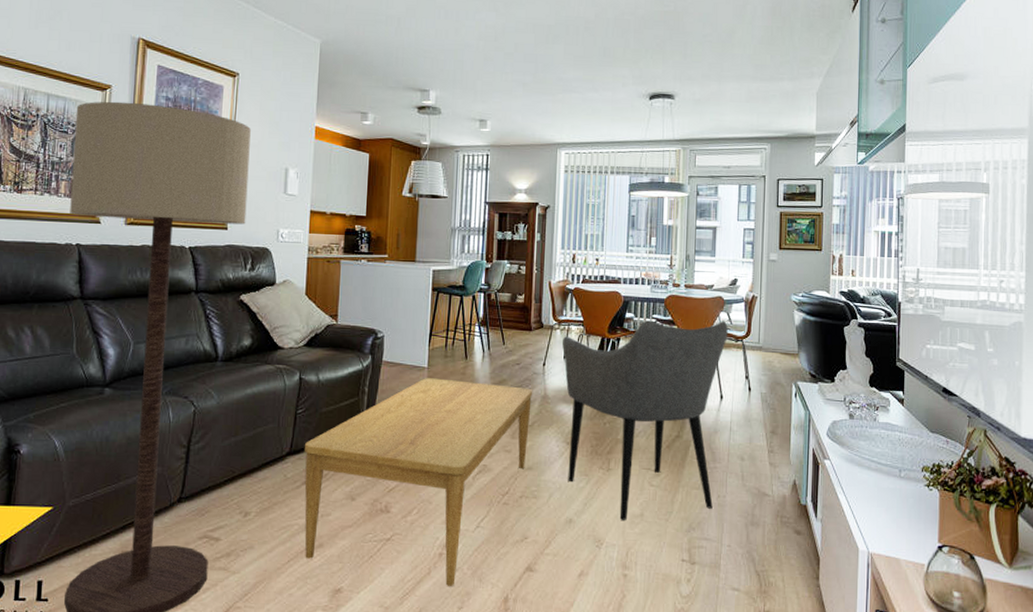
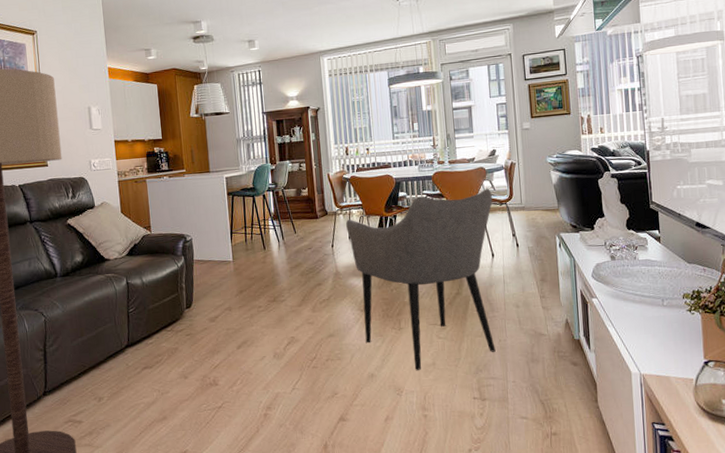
coffee table: present [304,378,533,586] -> none [139,267,328,440]

